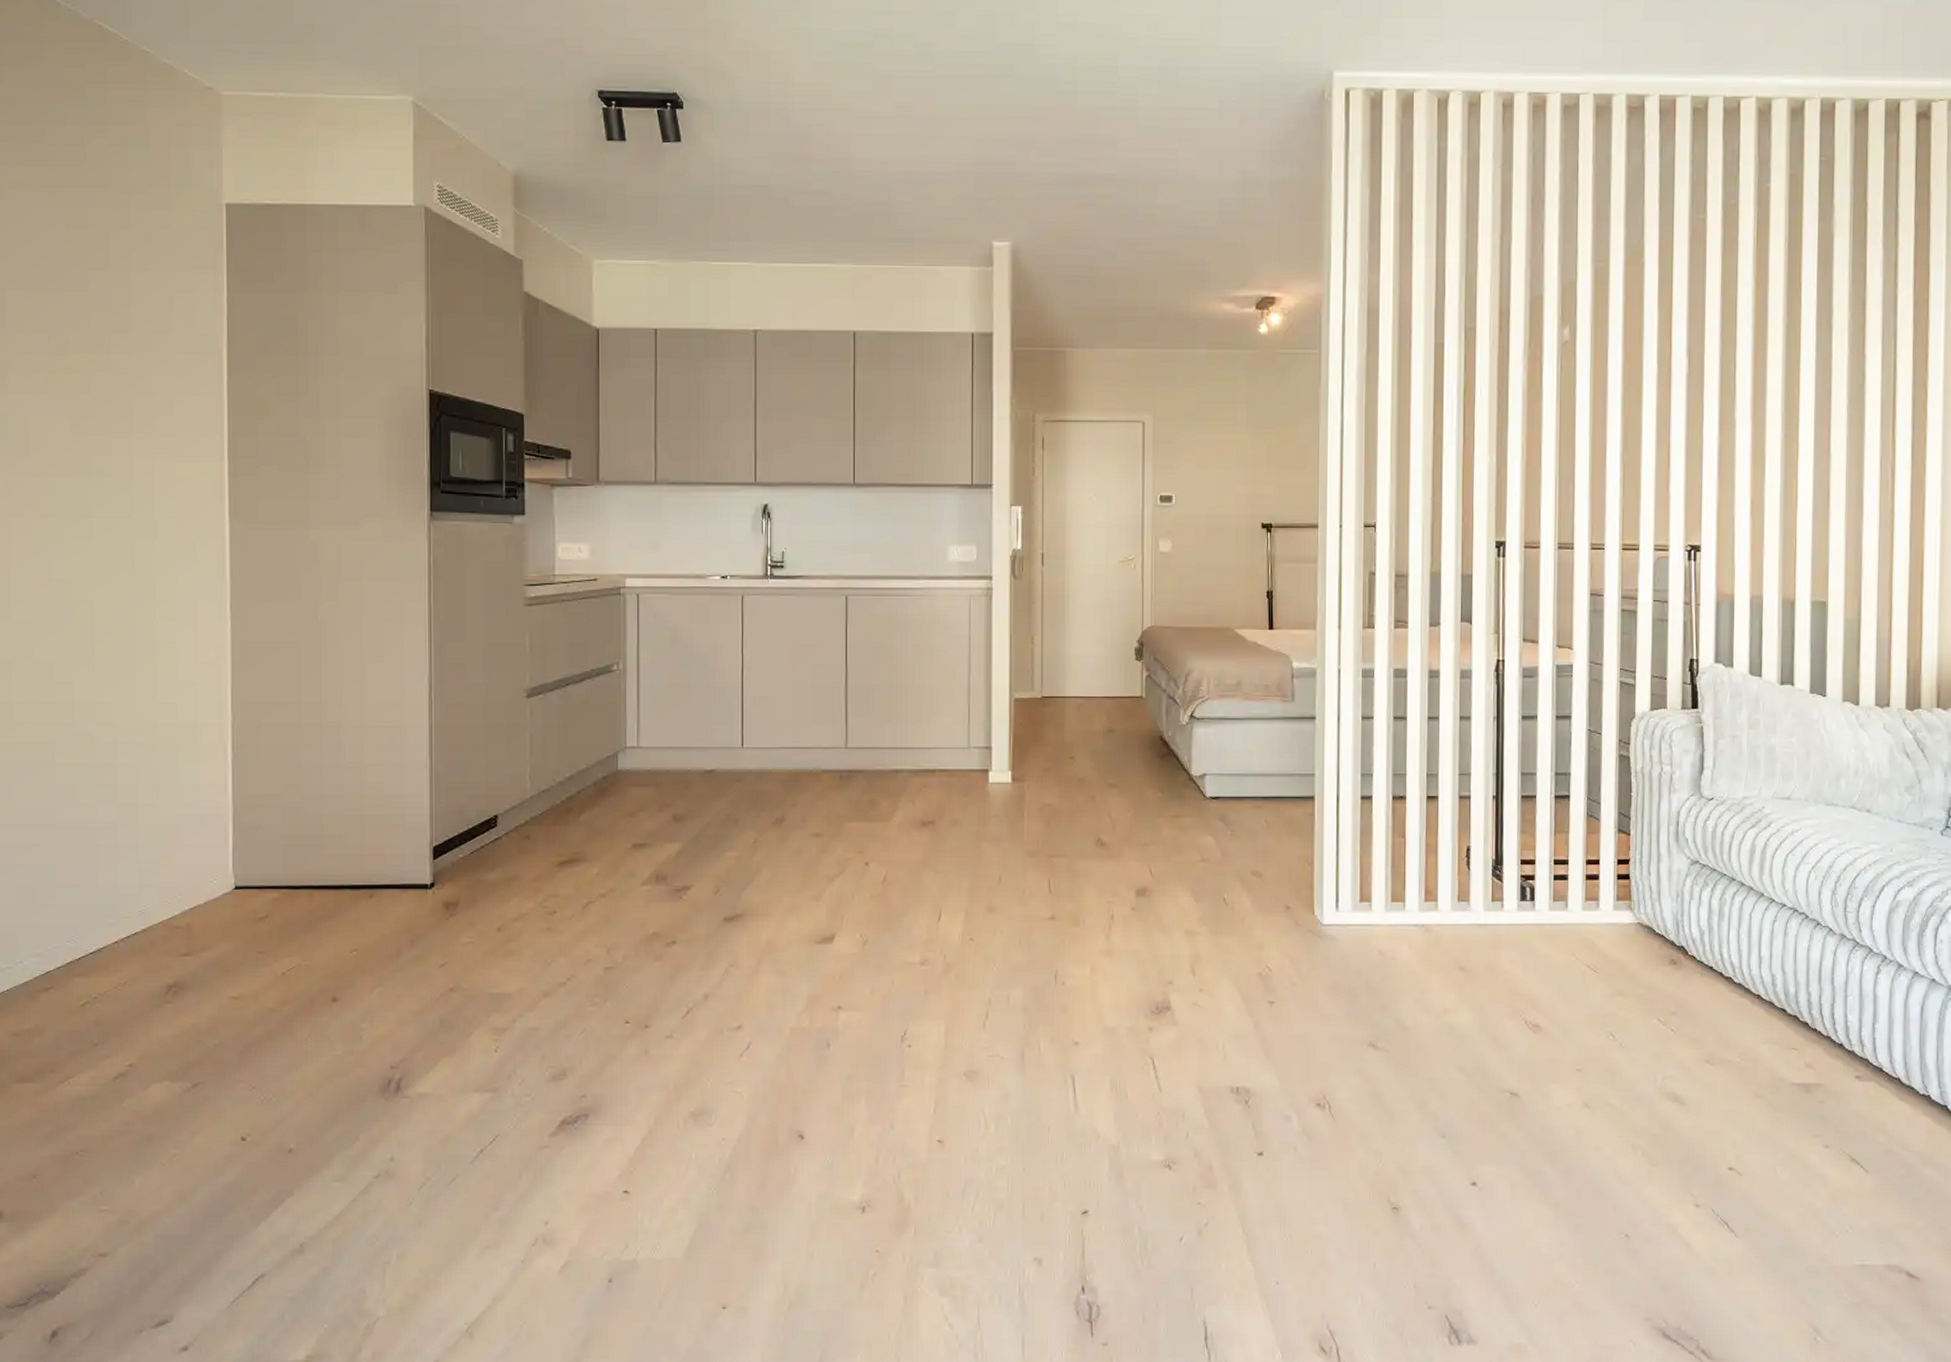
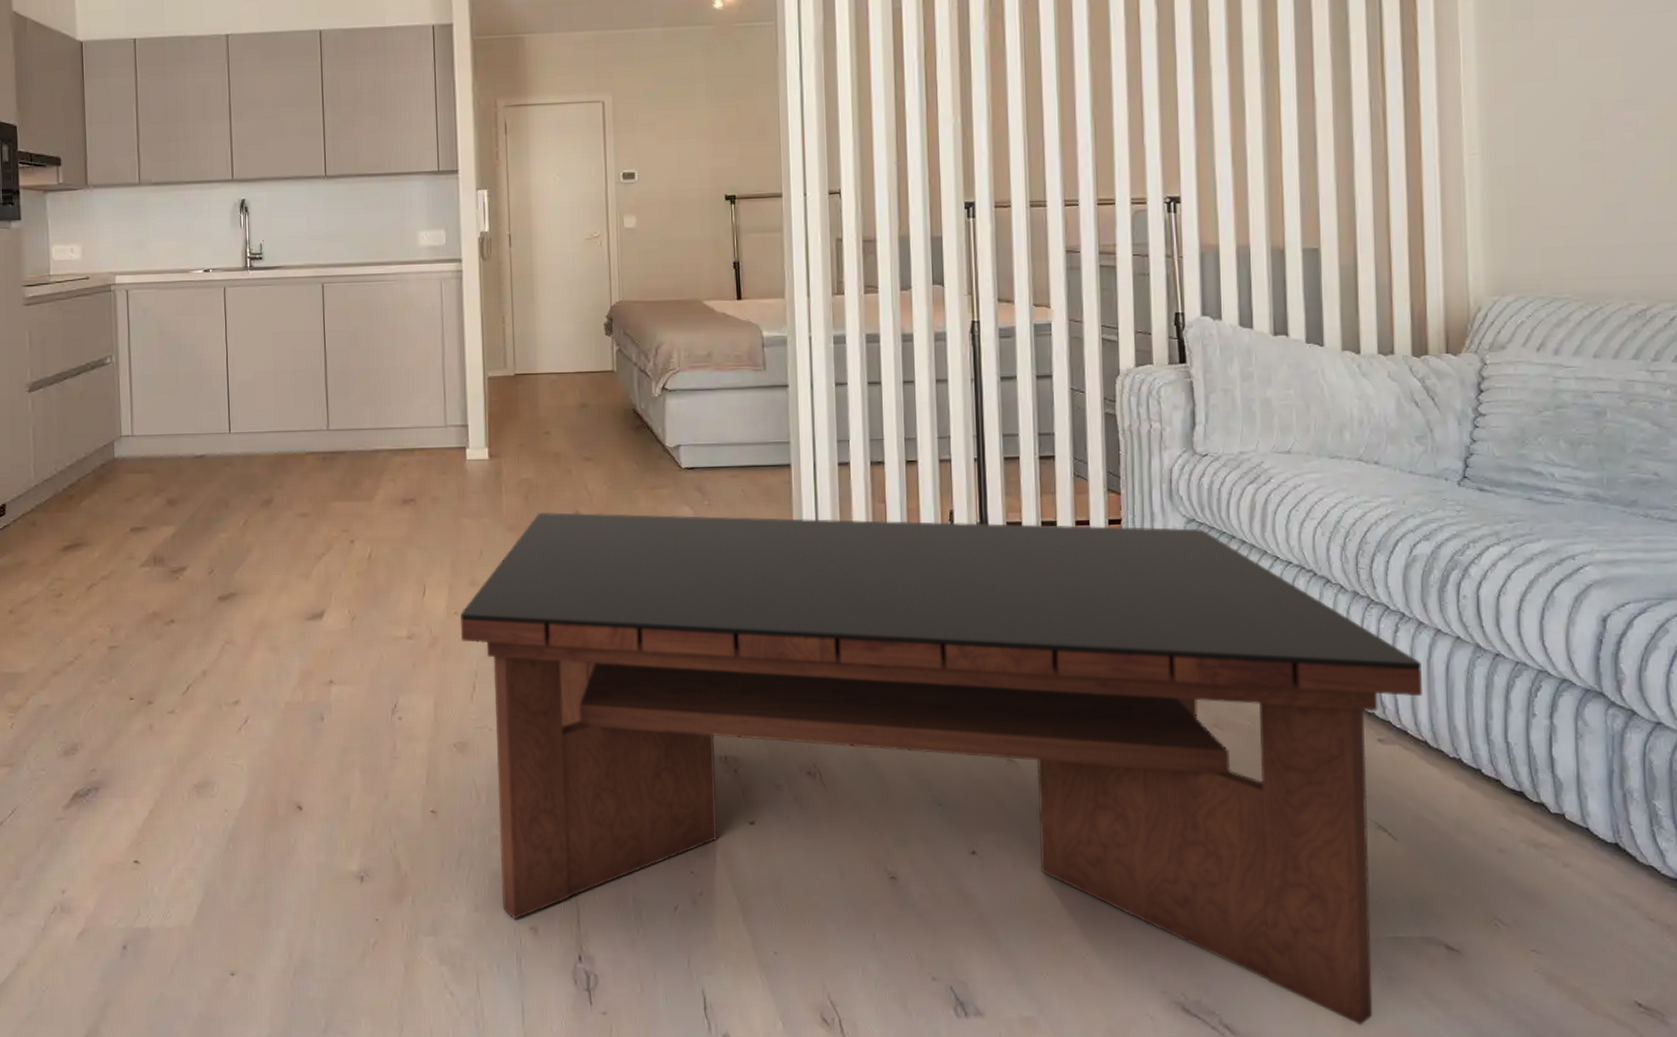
coffee table: none [976,838,1899,1349] -> present [461,512,1422,1026]

